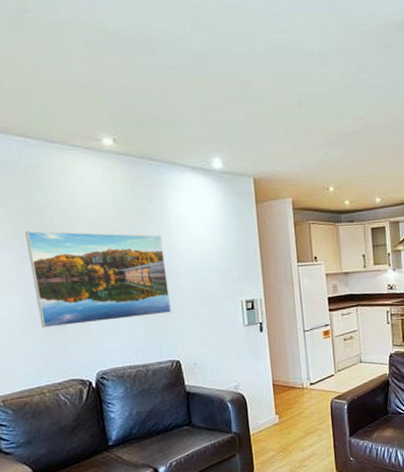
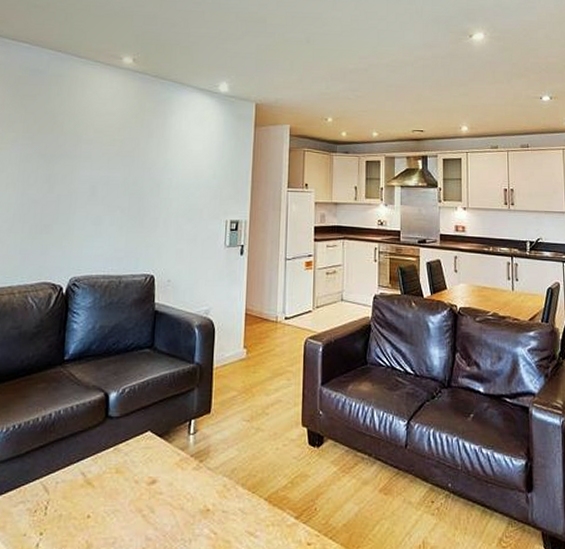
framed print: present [25,230,172,328] -> none [28,133,160,227]

